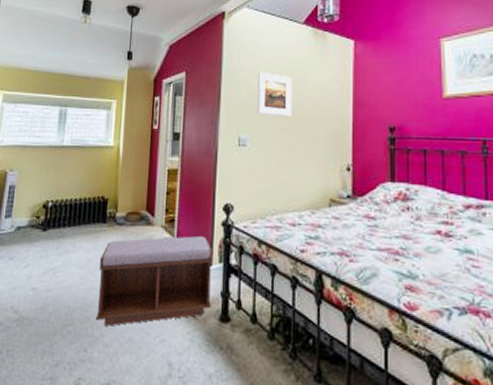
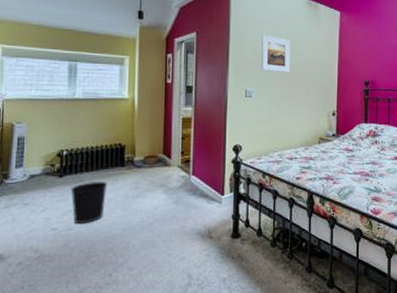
wastebasket: none [52,237,89,286] -> present [70,181,108,224]
bench: present [96,235,213,326] -> none [119,172,225,253]

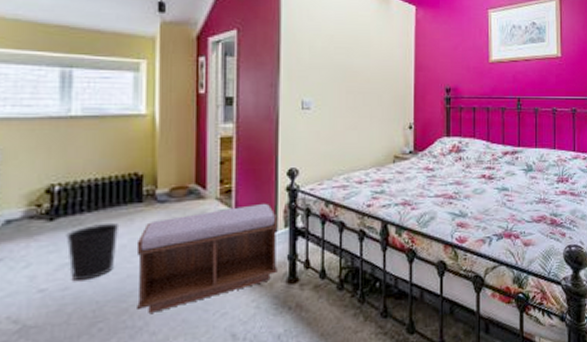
bench: none [119,172,225,253] -> present [136,203,278,313]
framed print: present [261,34,290,73] -> none [321,32,357,80]

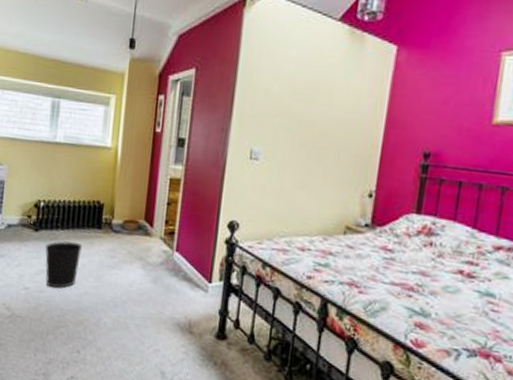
bench: present [136,203,278,313] -> none [89,248,214,332]

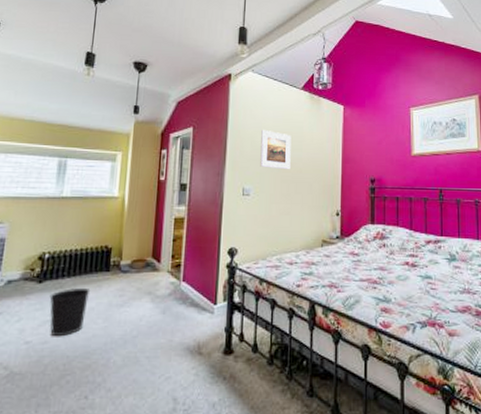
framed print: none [274,75,319,132] -> present [260,129,291,170]

